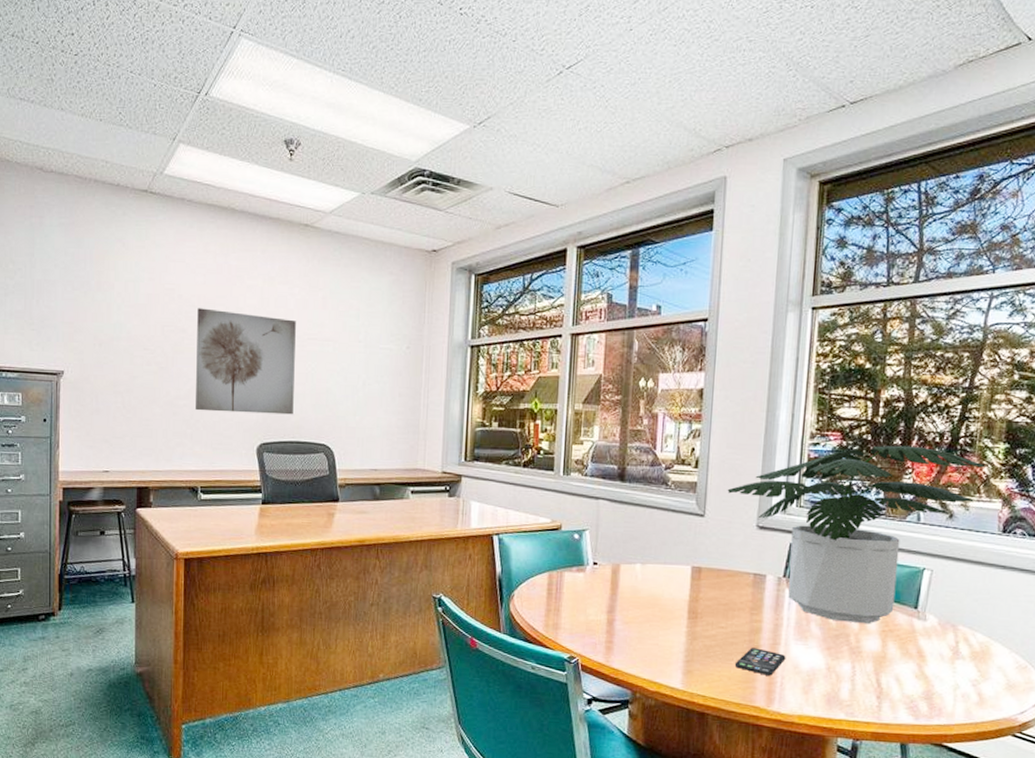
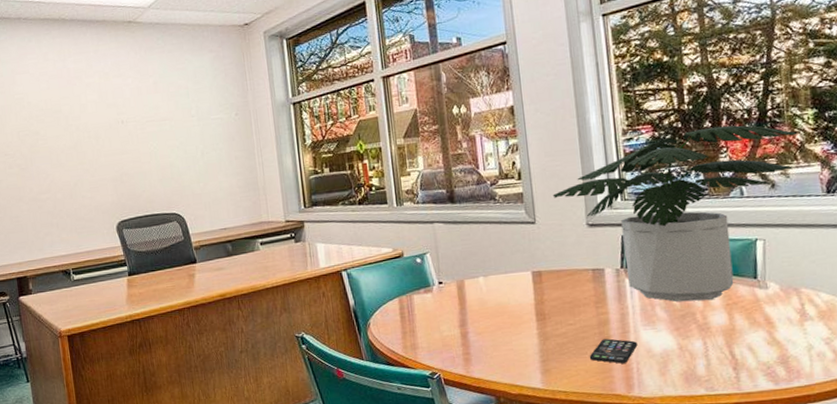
wall art: present [196,308,296,415] -> none [46,107,144,202]

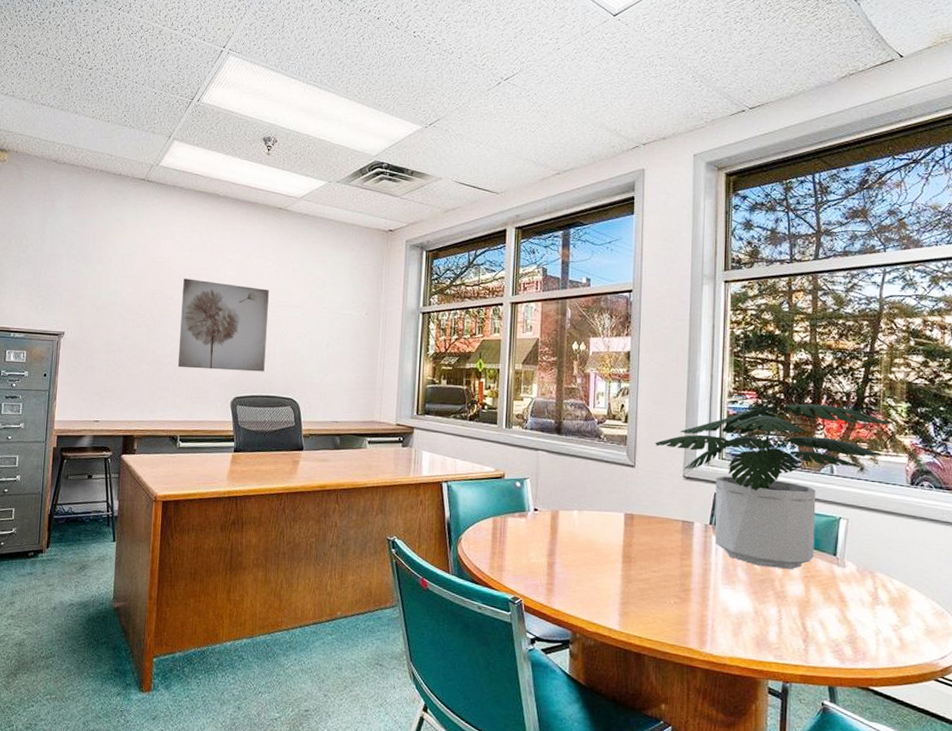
wall art: none [46,107,144,202] -> present [178,278,269,372]
smartphone: present [589,338,638,364] -> none [667,591,716,618]

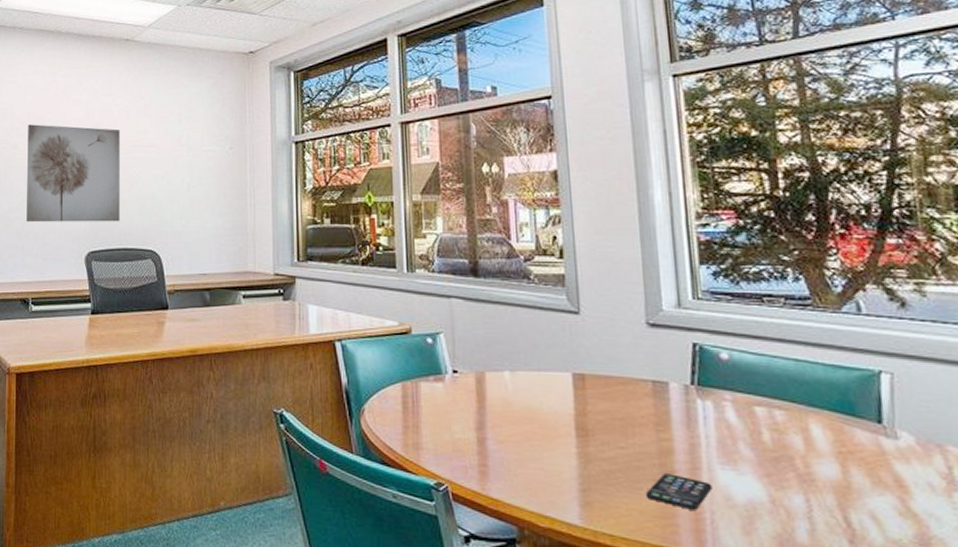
potted plant: present [655,403,890,570] -> none [603,221,937,444]
smartphone: none [667,591,716,618] -> present [645,473,713,510]

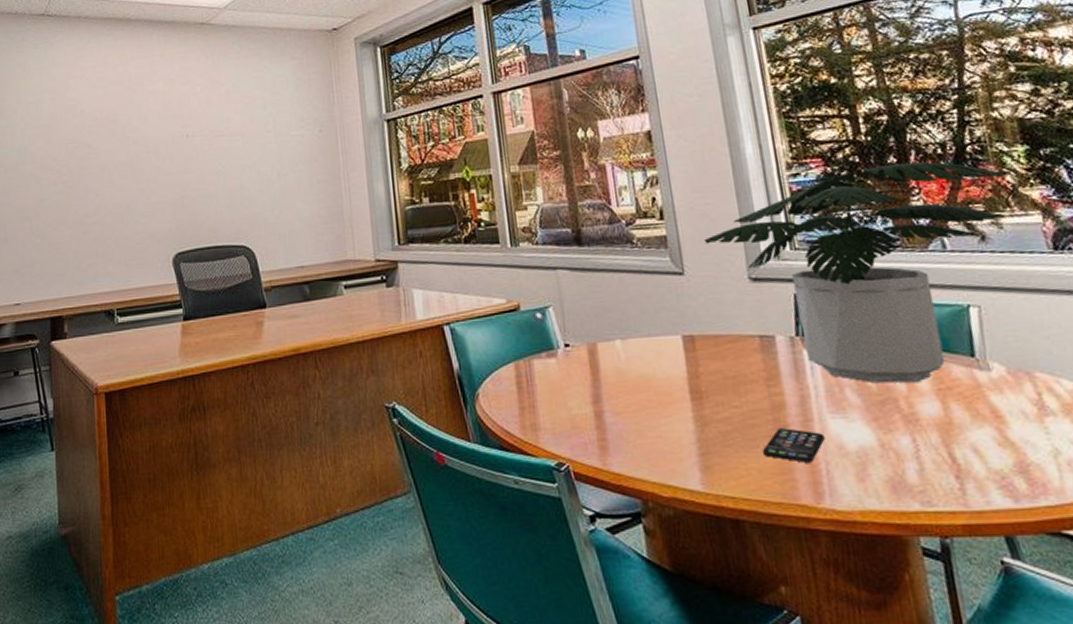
wall art: present [27,124,120,223] -> none [101,119,208,227]
potted plant: none [603,221,937,444] -> present [704,161,1008,384]

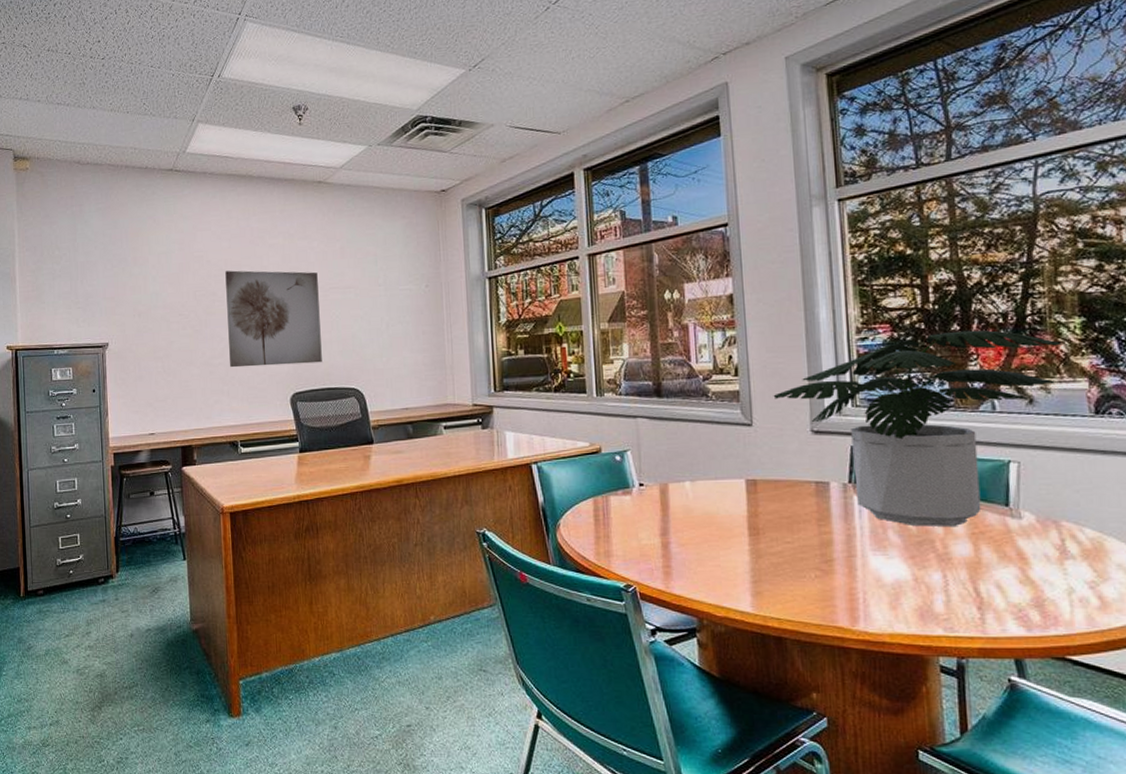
wall art: none [101,119,208,227] -> present [225,270,322,368]
smartphone: present [762,428,825,463] -> none [808,562,865,592]

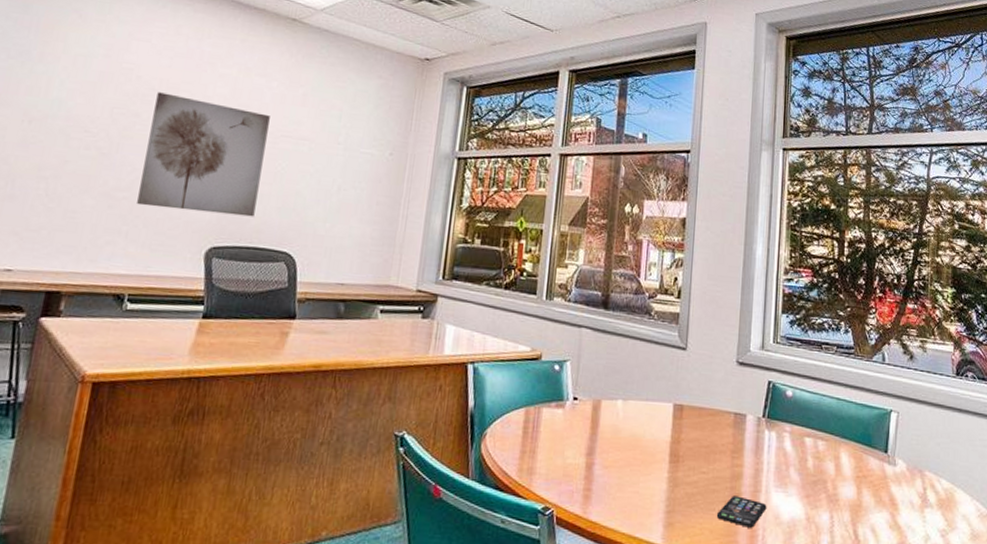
potted plant: present [773,330,1062,528] -> none [708,284,938,470]
smartphone: none [808,562,865,592] -> present [716,496,767,528]

